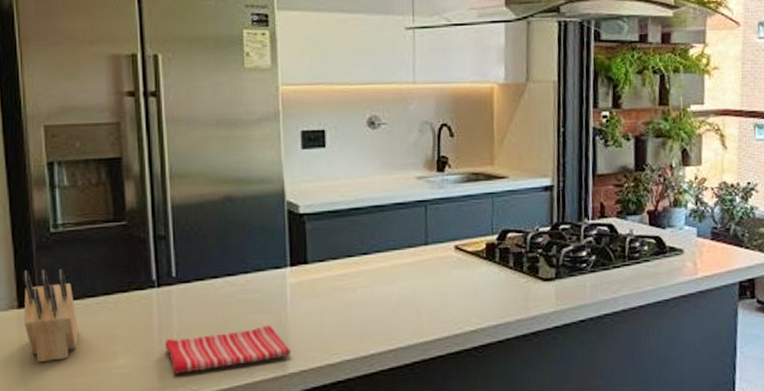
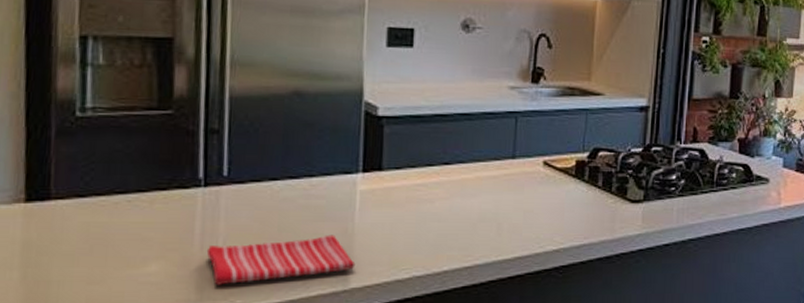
knife block: present [23,268,79,363] -> none [31,158,102,267]

